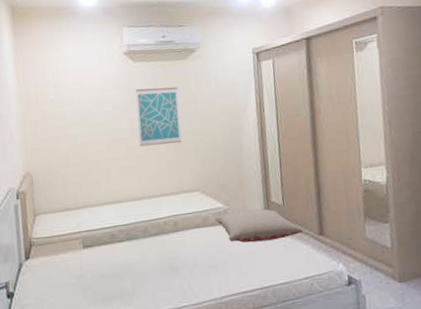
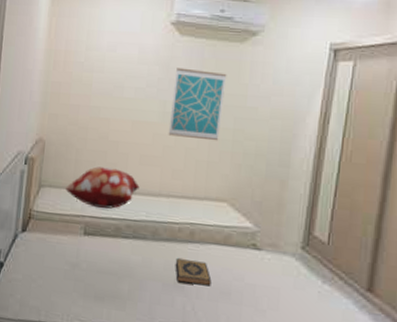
decorative pillow: none [59,184,124,222] -> present [65,167,140,209]
hardback book: none [166,245,200,268] -> present [175,258,212,287]
pillow: present [214,209,303,243] -> none [239,236,346,284]

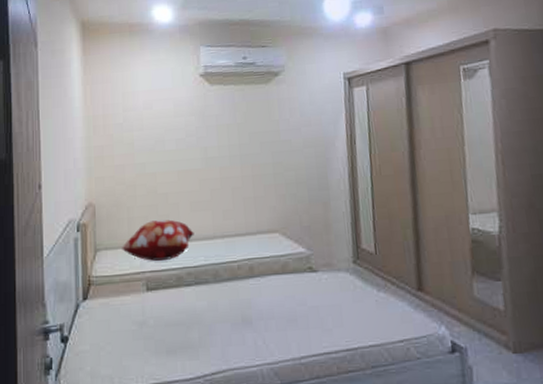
wall art: present [168,67,227,141] -> none [211,113,261,179]
hardback book: present [175,258,212,287] -> none [240,294,277,319]

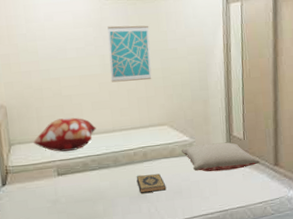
wall art: none [211,113,261,179] -> present [107,25,152,83]
hardback book: none [240,294,277,319] -> present [136,173,166,193]
pillow: none [295,256,398,296] -> present [181,142,260,172]

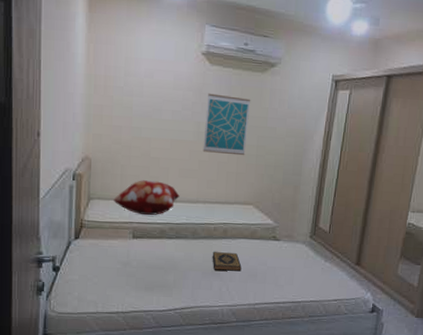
pillow: present [181,142,260,172] -> none [262,230,342,262]

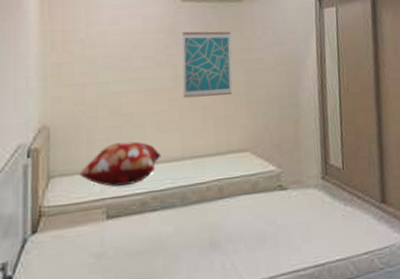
hardback book: present [212,252,242,271] -> none [208,215,247,242]

